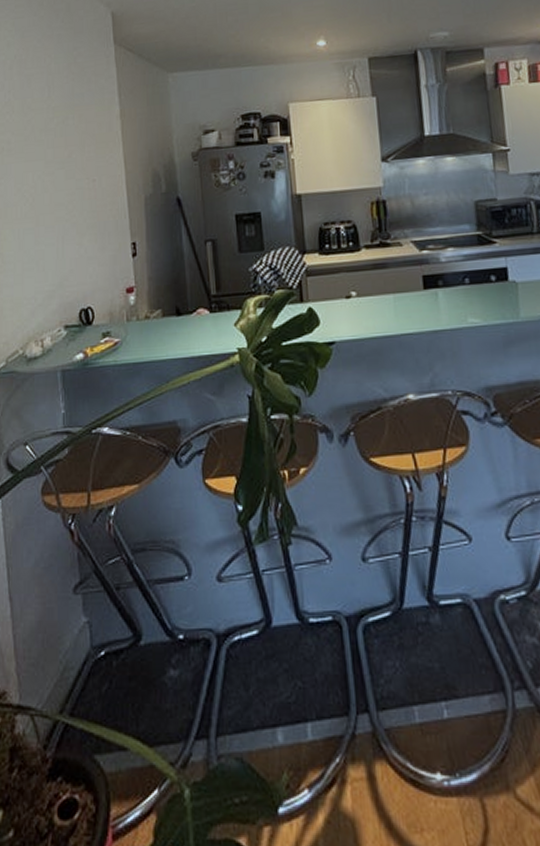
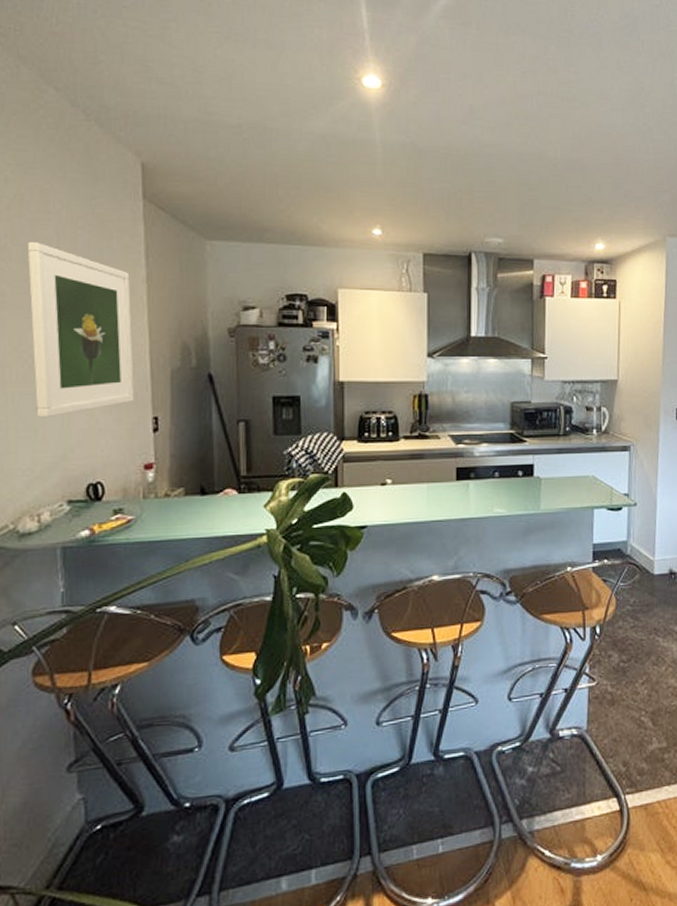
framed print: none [25,94,116,251] -> present [27,242,135,418]

